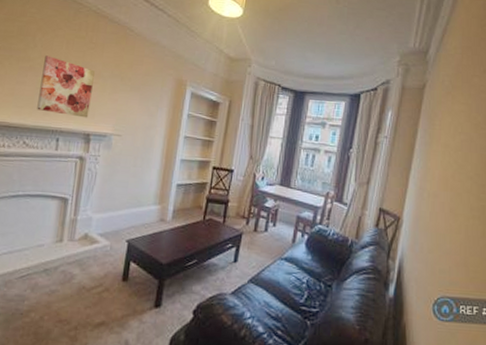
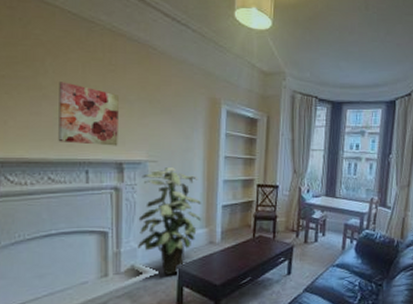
indoor plant: none [92,142,157,248] -> present [137,167,201,275]

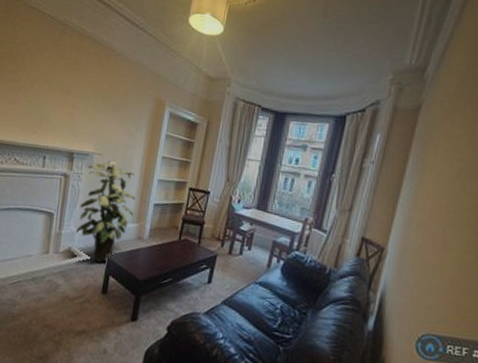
wall art: present [58,82,119,146] -> none [26,76,78,137]

